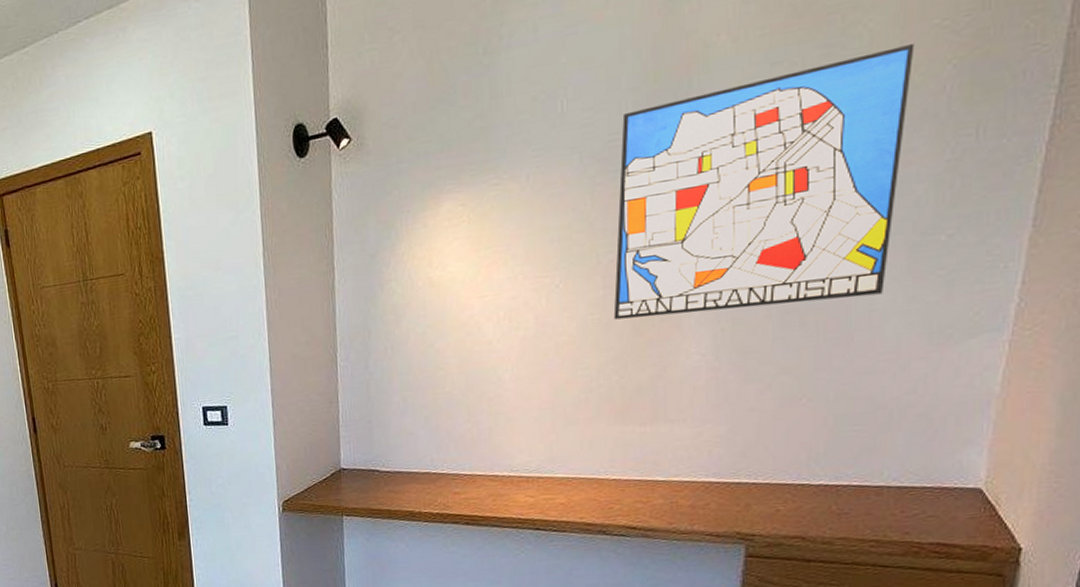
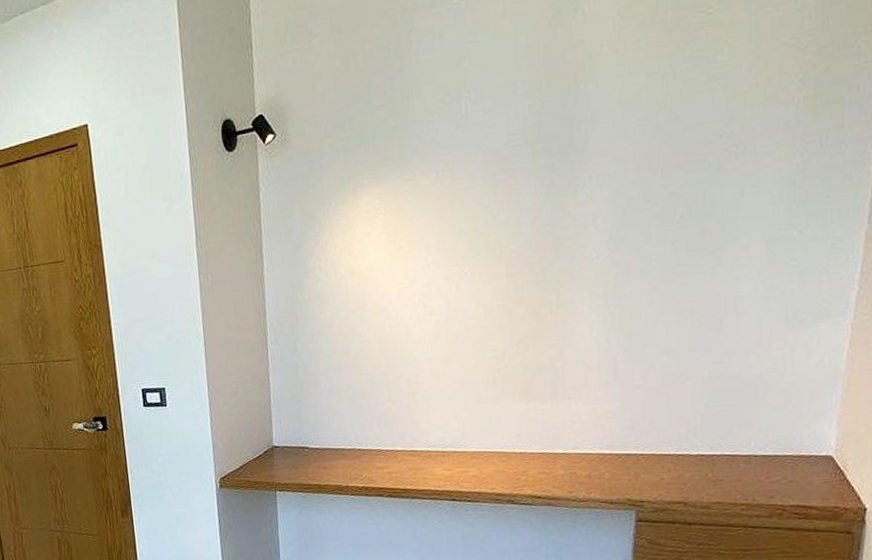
wall art: present [613,44,915,320] -> none [516,59,767,306]

